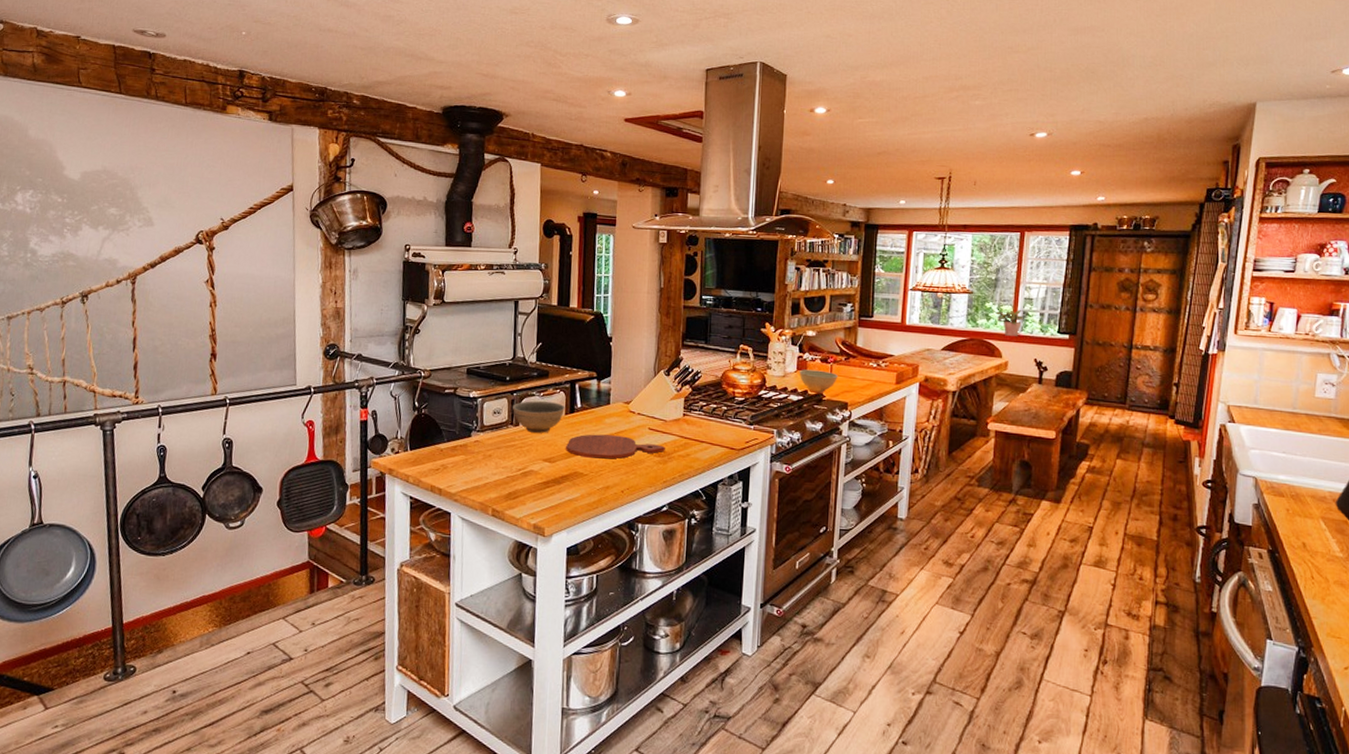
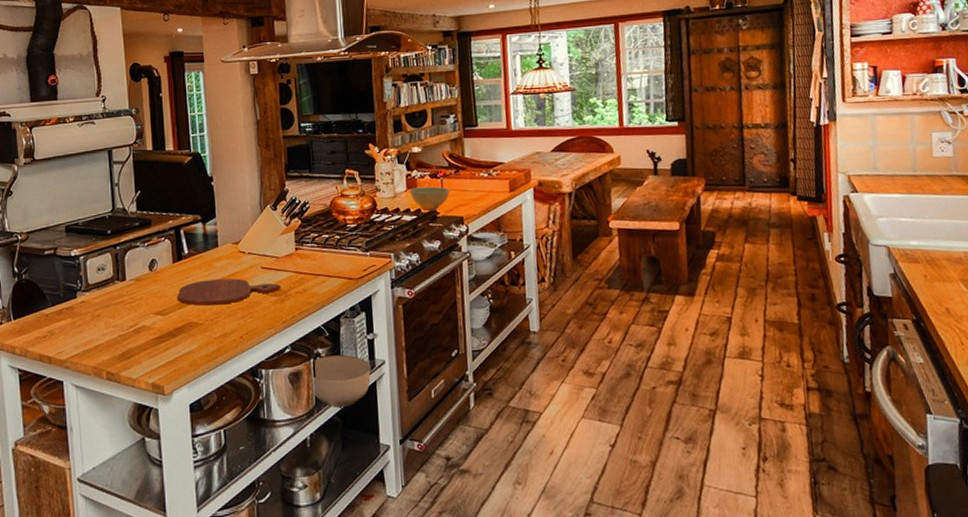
bowl: present [513,401,565,433] -> none [117,251,172,286]
bowl: none [684,518,742,568] -> present [313,355,371,408]
potted plant: present [996,309,1024,336] -> none [602,101,631,130]

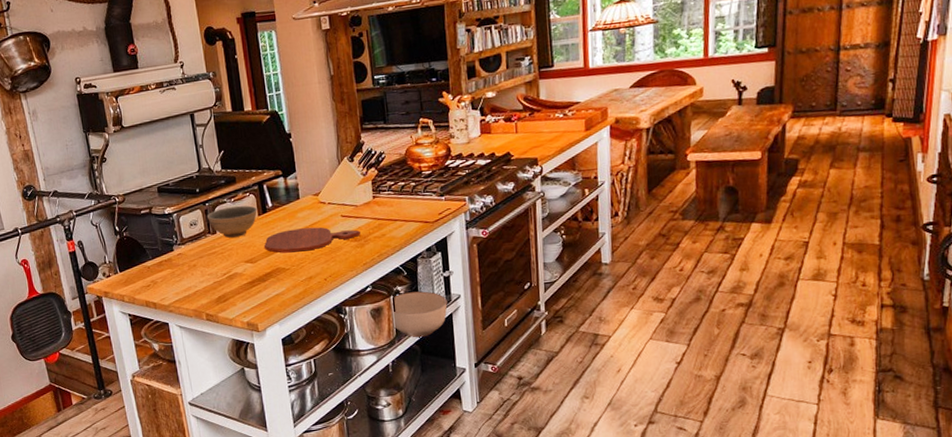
bowl: none [117,251,172,286] -> present [207,205,257,238]
bowl: present [409,186,450,212] -> none [483,130,524,155]

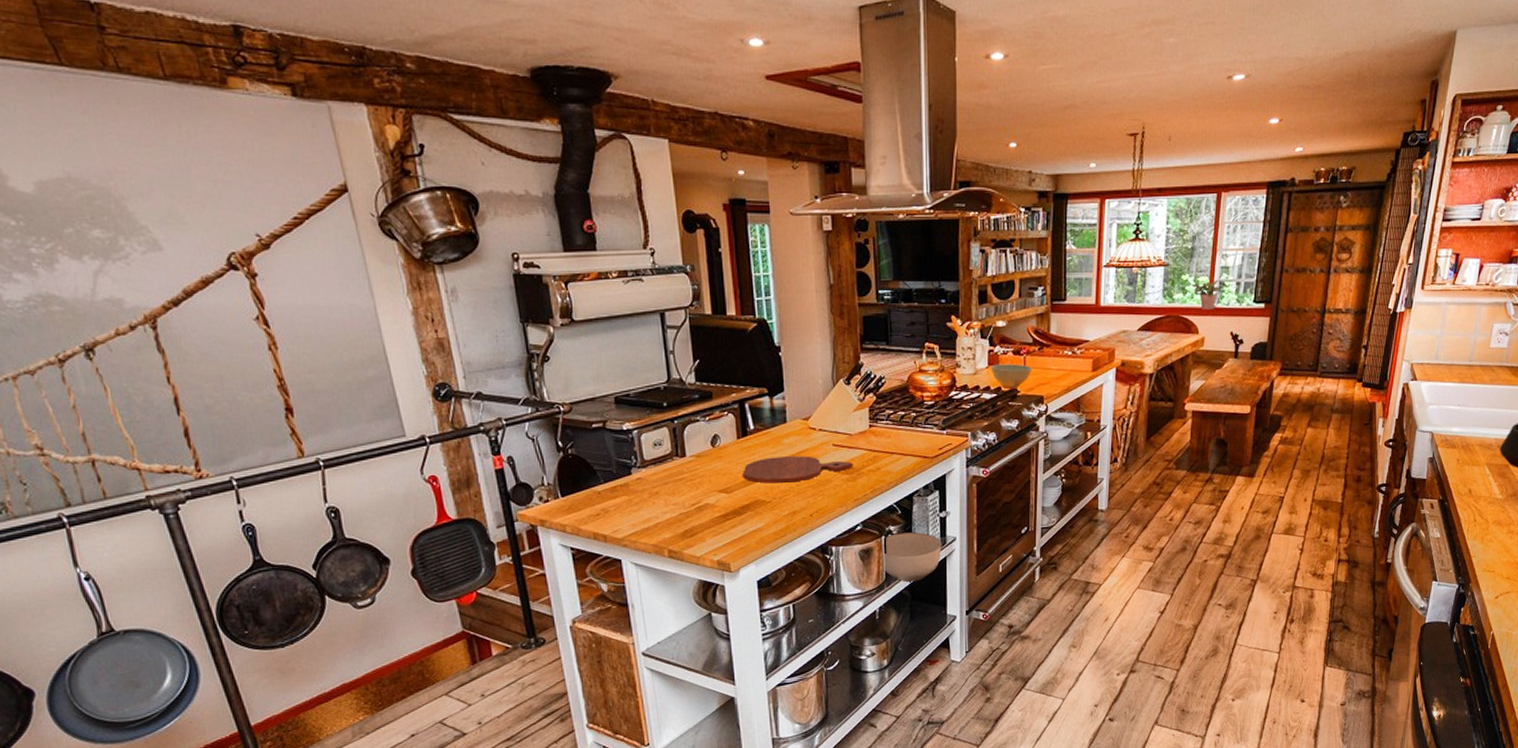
bowl: present [207,205,257,238] -> none [676,426,736,463]
bowl: none [483,130,524,155] -> present [990,364,1032,390]
potted plant: none [686,30,717,61] -> present [1193,279,1221,309]

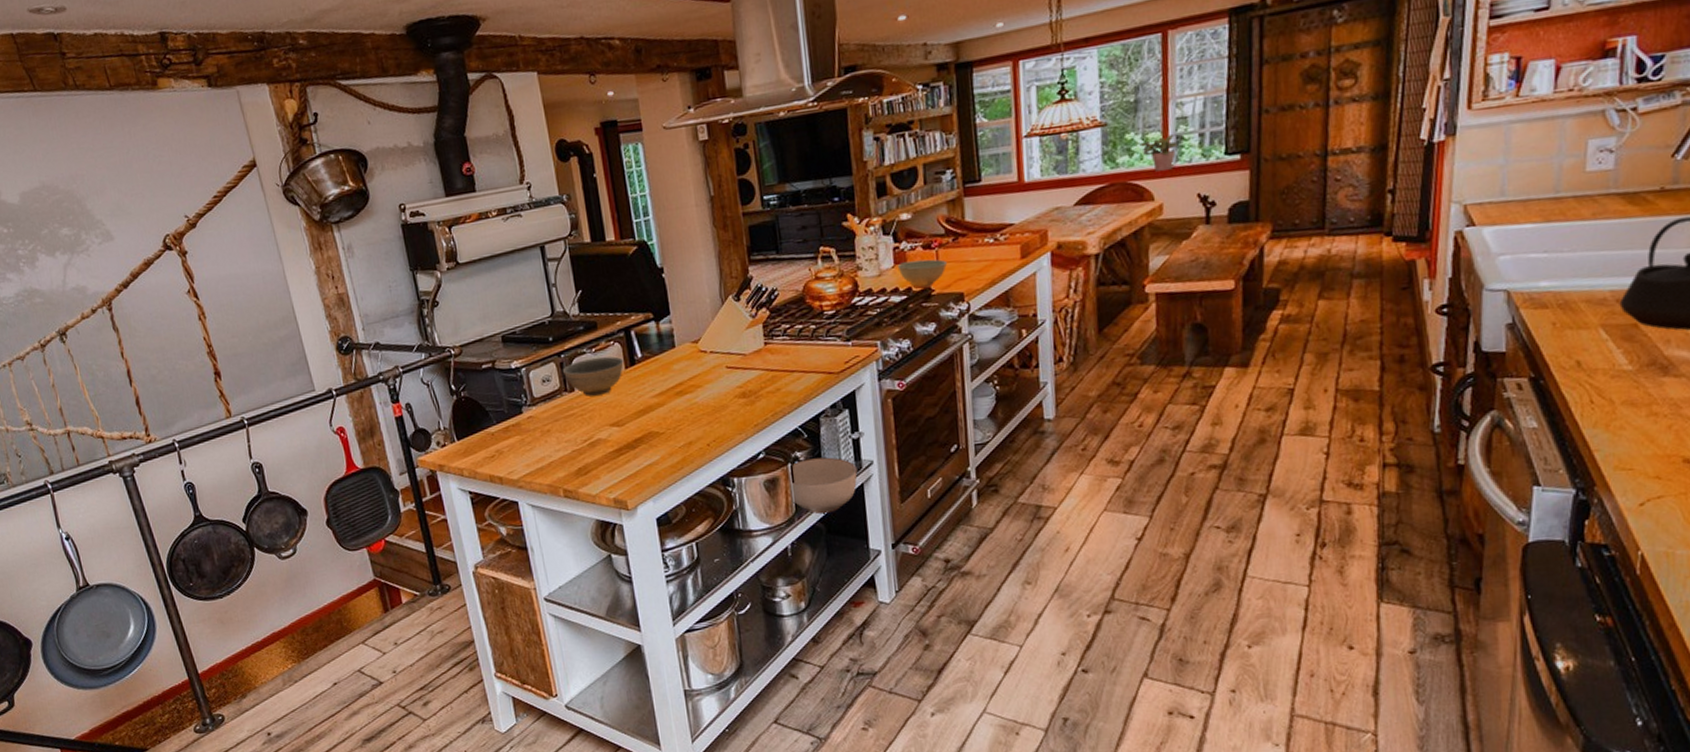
bowl: none [676,426,736,463] -> present [563,356,624,396]
cutting board: present [743,456,853,483] -> none [633,381,750,414]

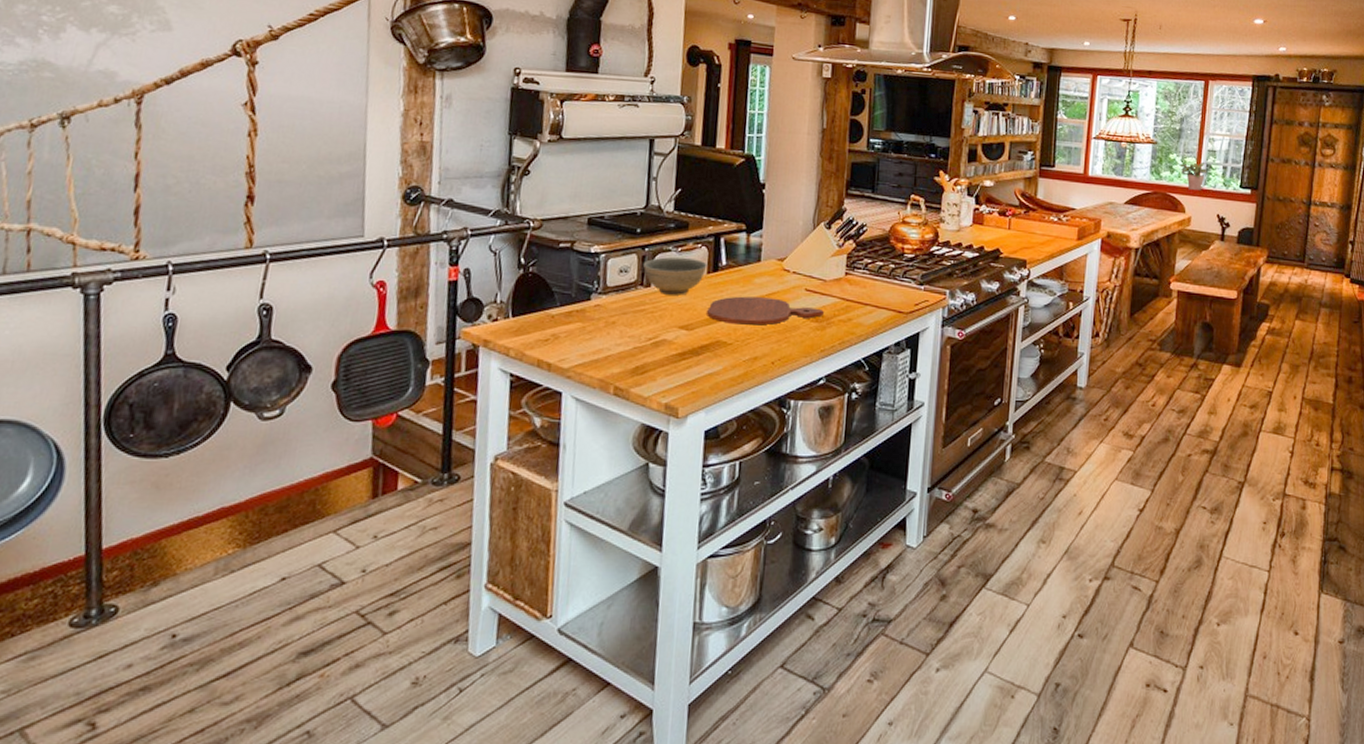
cutting board: none [633,381,750,414] -> present [707,296,824,325]
bowl: present [790,457,858,514] -> none [843,392,909,449]
bowl: present [897,259,947,290] -> none [974,223,1016,251]

